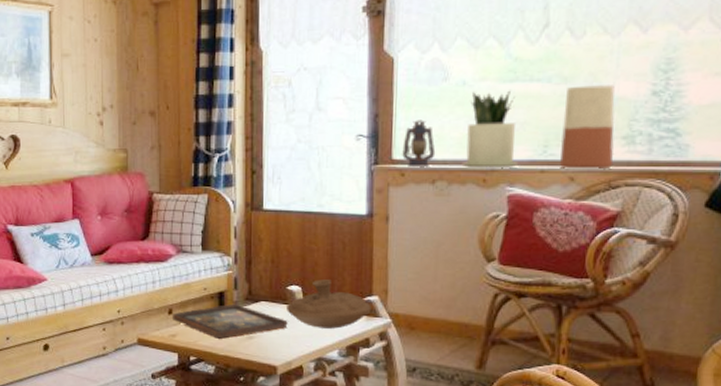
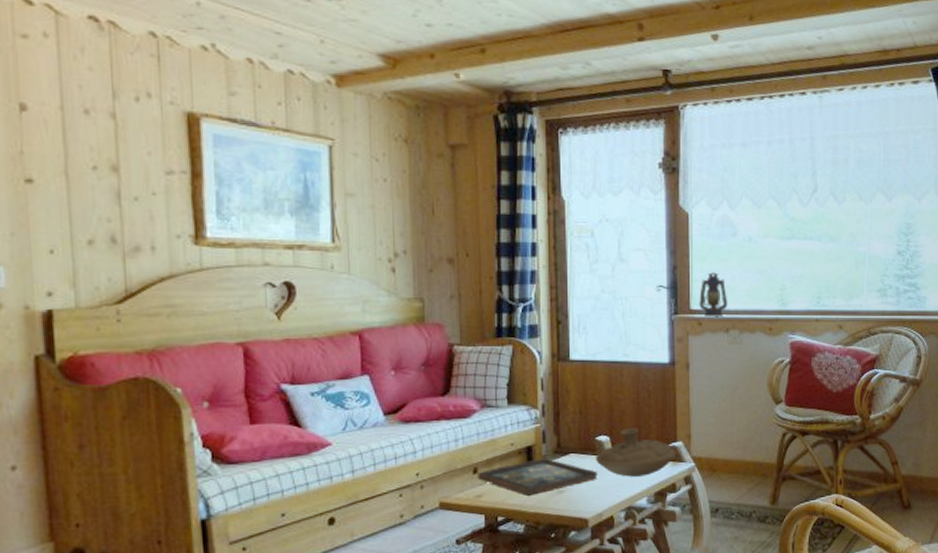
planter: present [461,90,519,169] -> none [751,247,798,318]
vase: present [560,85,615,169] -> none [830,244,872,318]

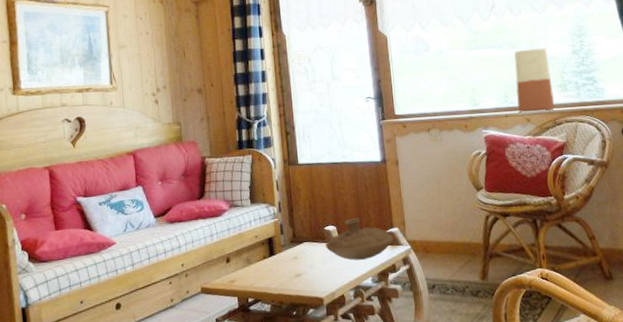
decorative tray: present [476,457,598,496] -> none [229,246,328,280]
lantern: present [699,272,728,317] -> none [402,82,427,121]
vase: none [830,244,872,318] -> present [514,48,555,113]

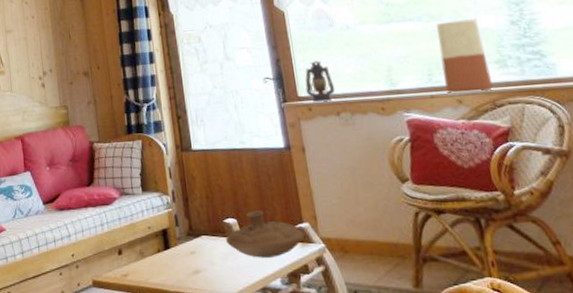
lantern: none [402,82,427,121] -> present [305,61,335,103]

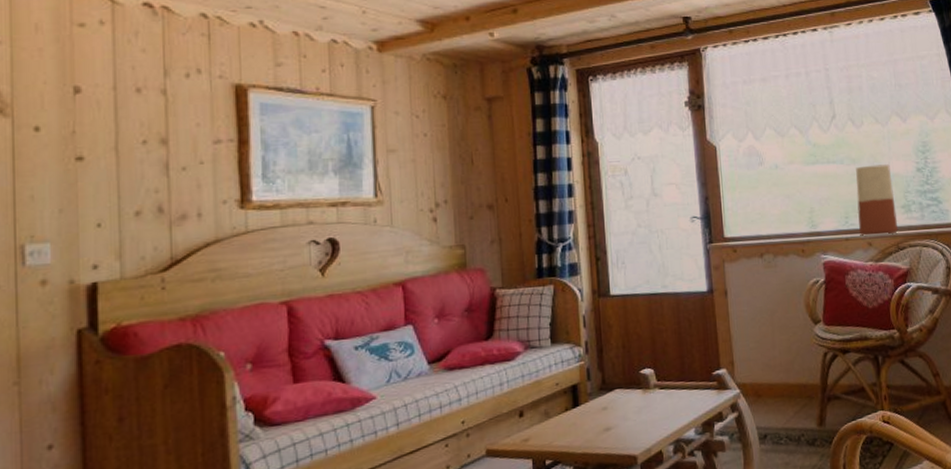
decorative bowl: present [226,210,304,258] -> none [641,358,721,409]
lantern: present [305,61,335,103] -> none [732,200,761,244]

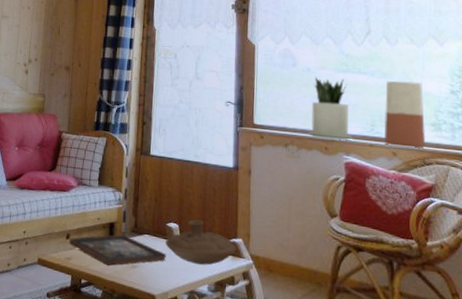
decorative tray: none [522,395,644,436] -> present [69,234,166,266]
decorative bowl: none [641,358,721,409] -> present [166,219,236,265]
planter: none [783,171,828,241] -> present [308,77,353,140]

